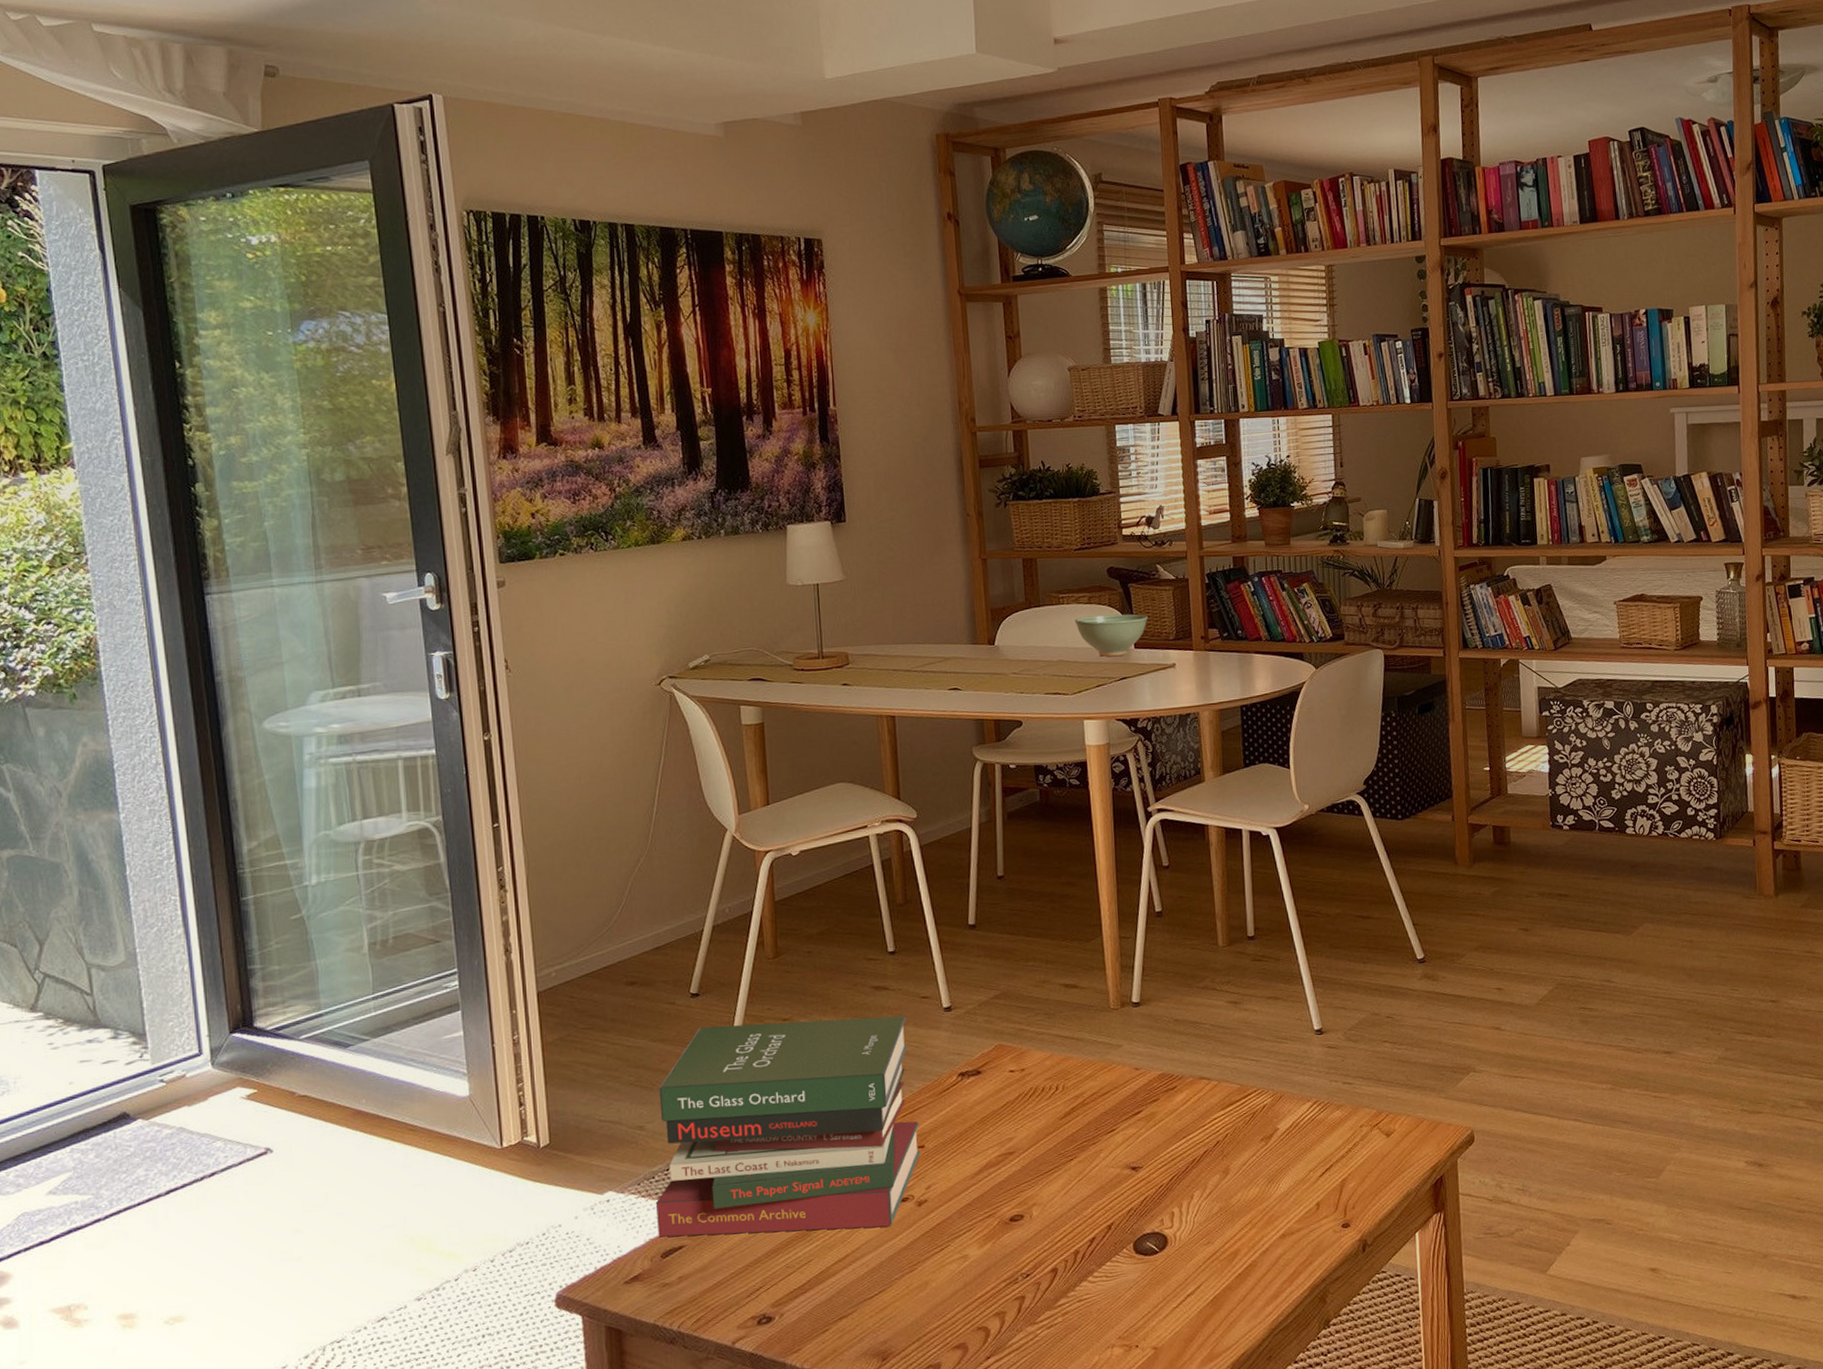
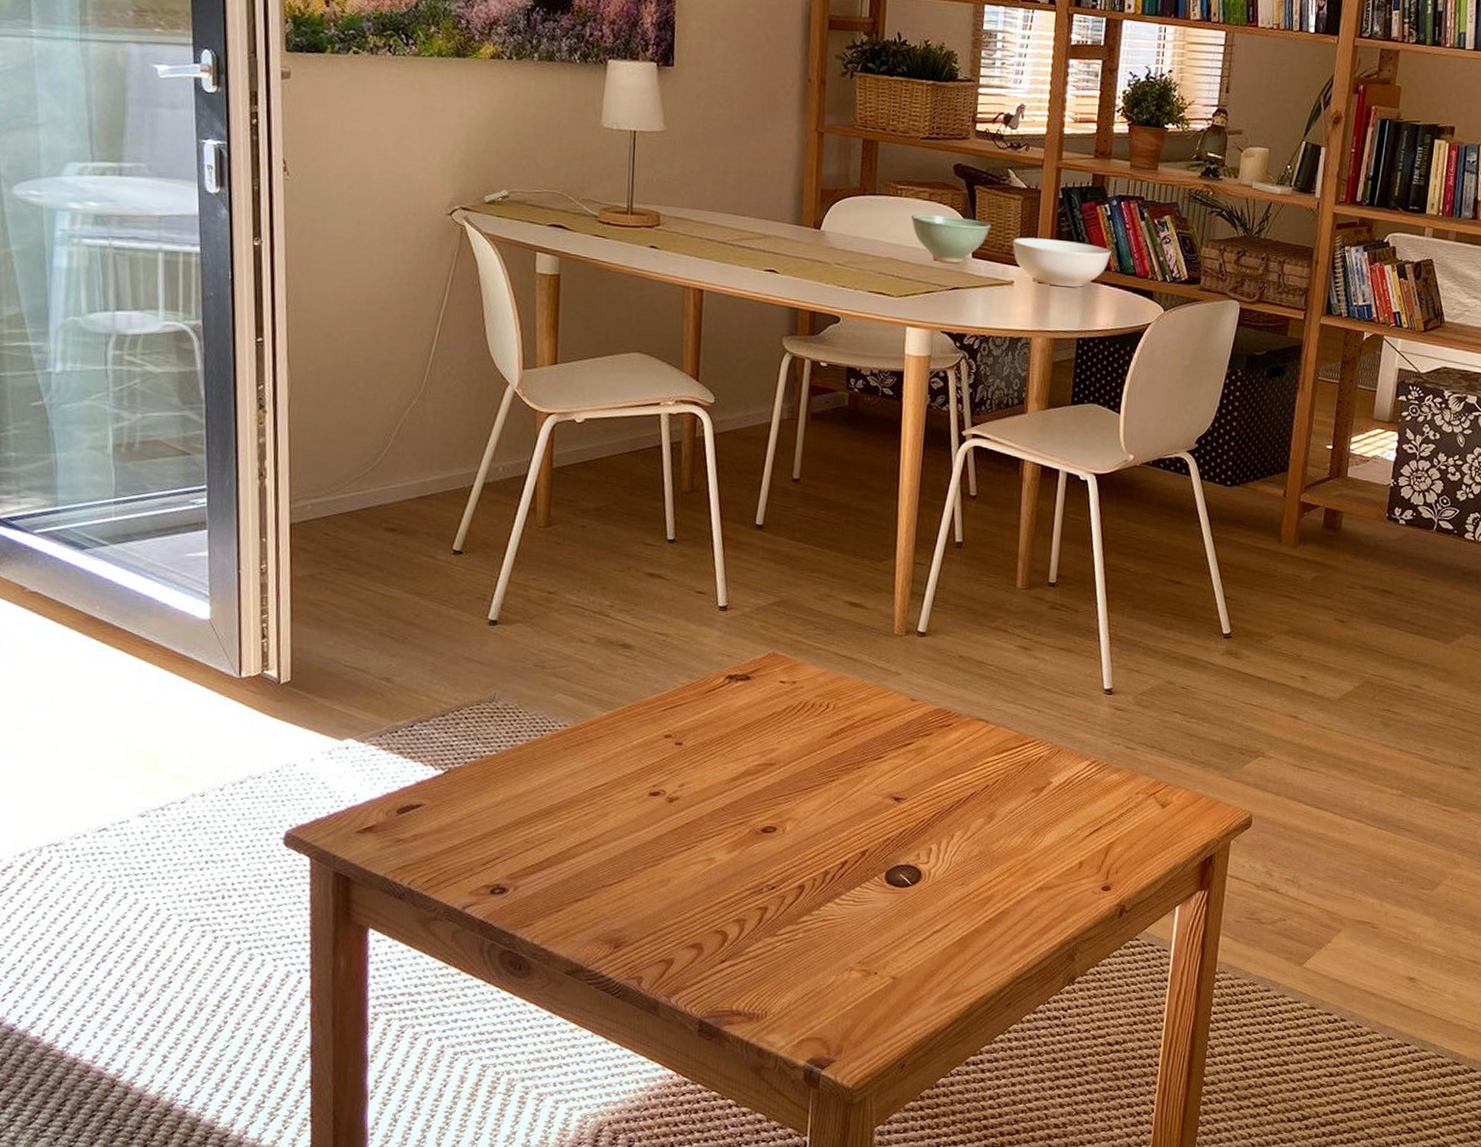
books: present [655,1016,921,1238] -> none [396,587,680,818]
bowl: none [1169,619,1260,662] -> present [1012,237,1111,287]

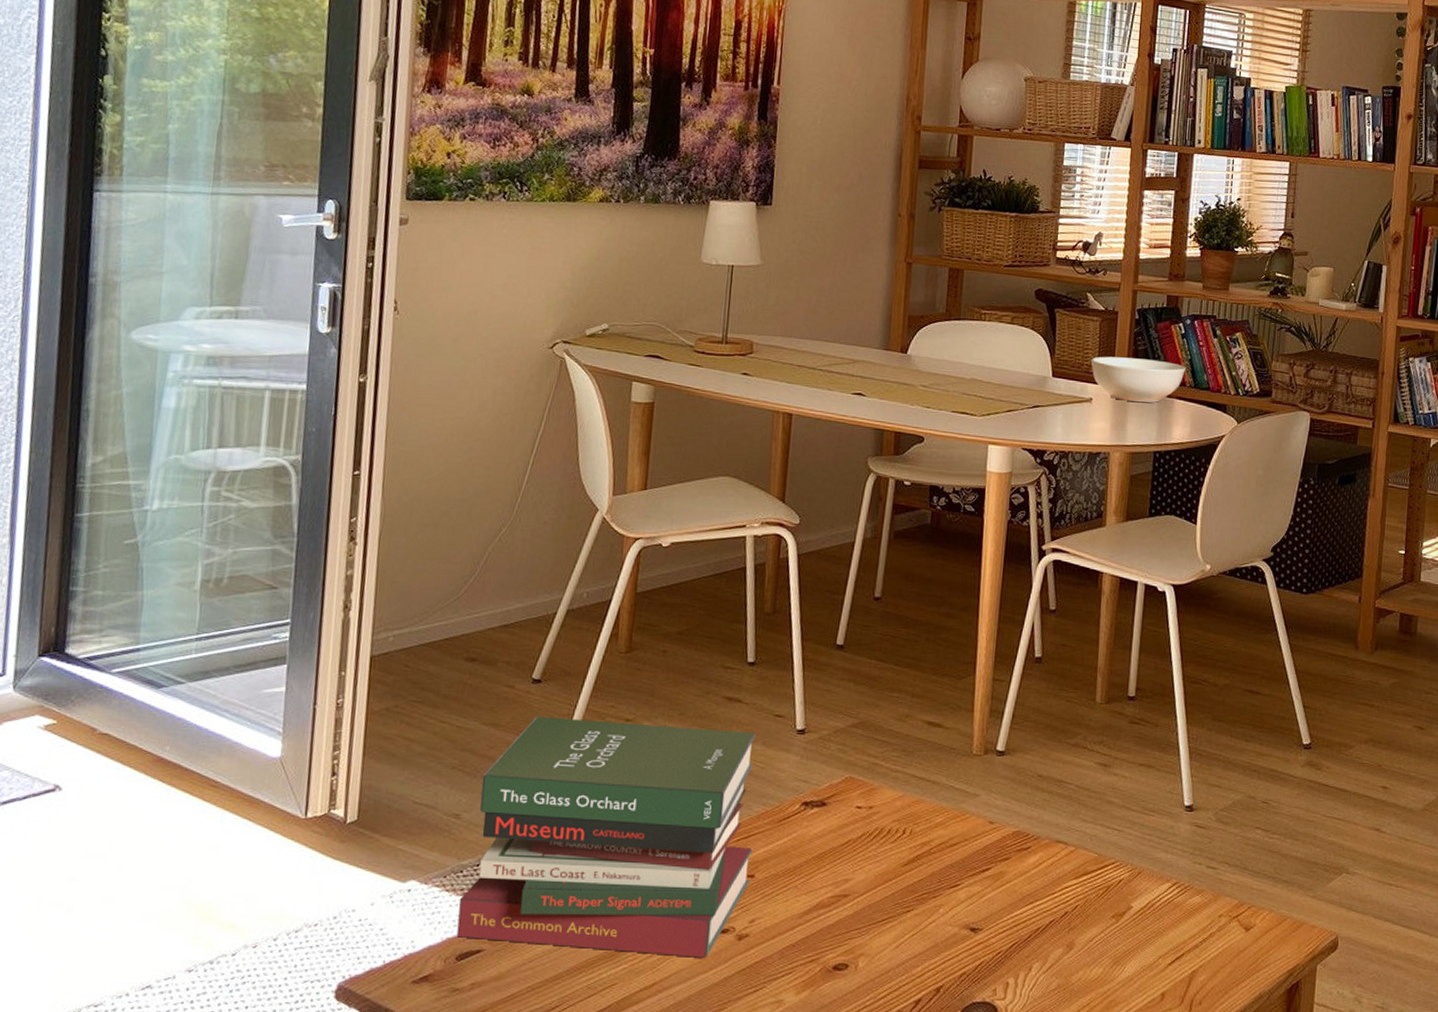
books: none [396,587,680,818] -> present [456,716,757,958]
bowl: present [911,214,991,263] -> none [994,336,1070,382]

